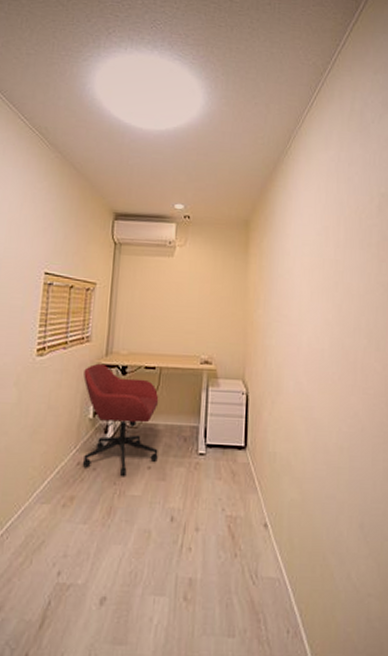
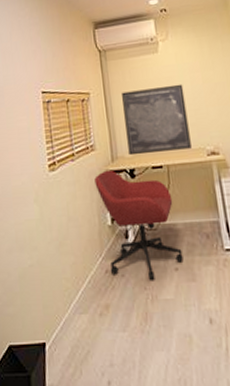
wall art: none [124,289,191,355] -> present [122,84,192,156]

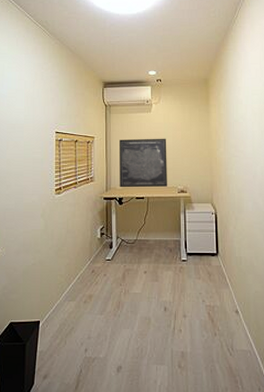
office chair: present [94,169,183,280] -> none [91,197,151,279]

